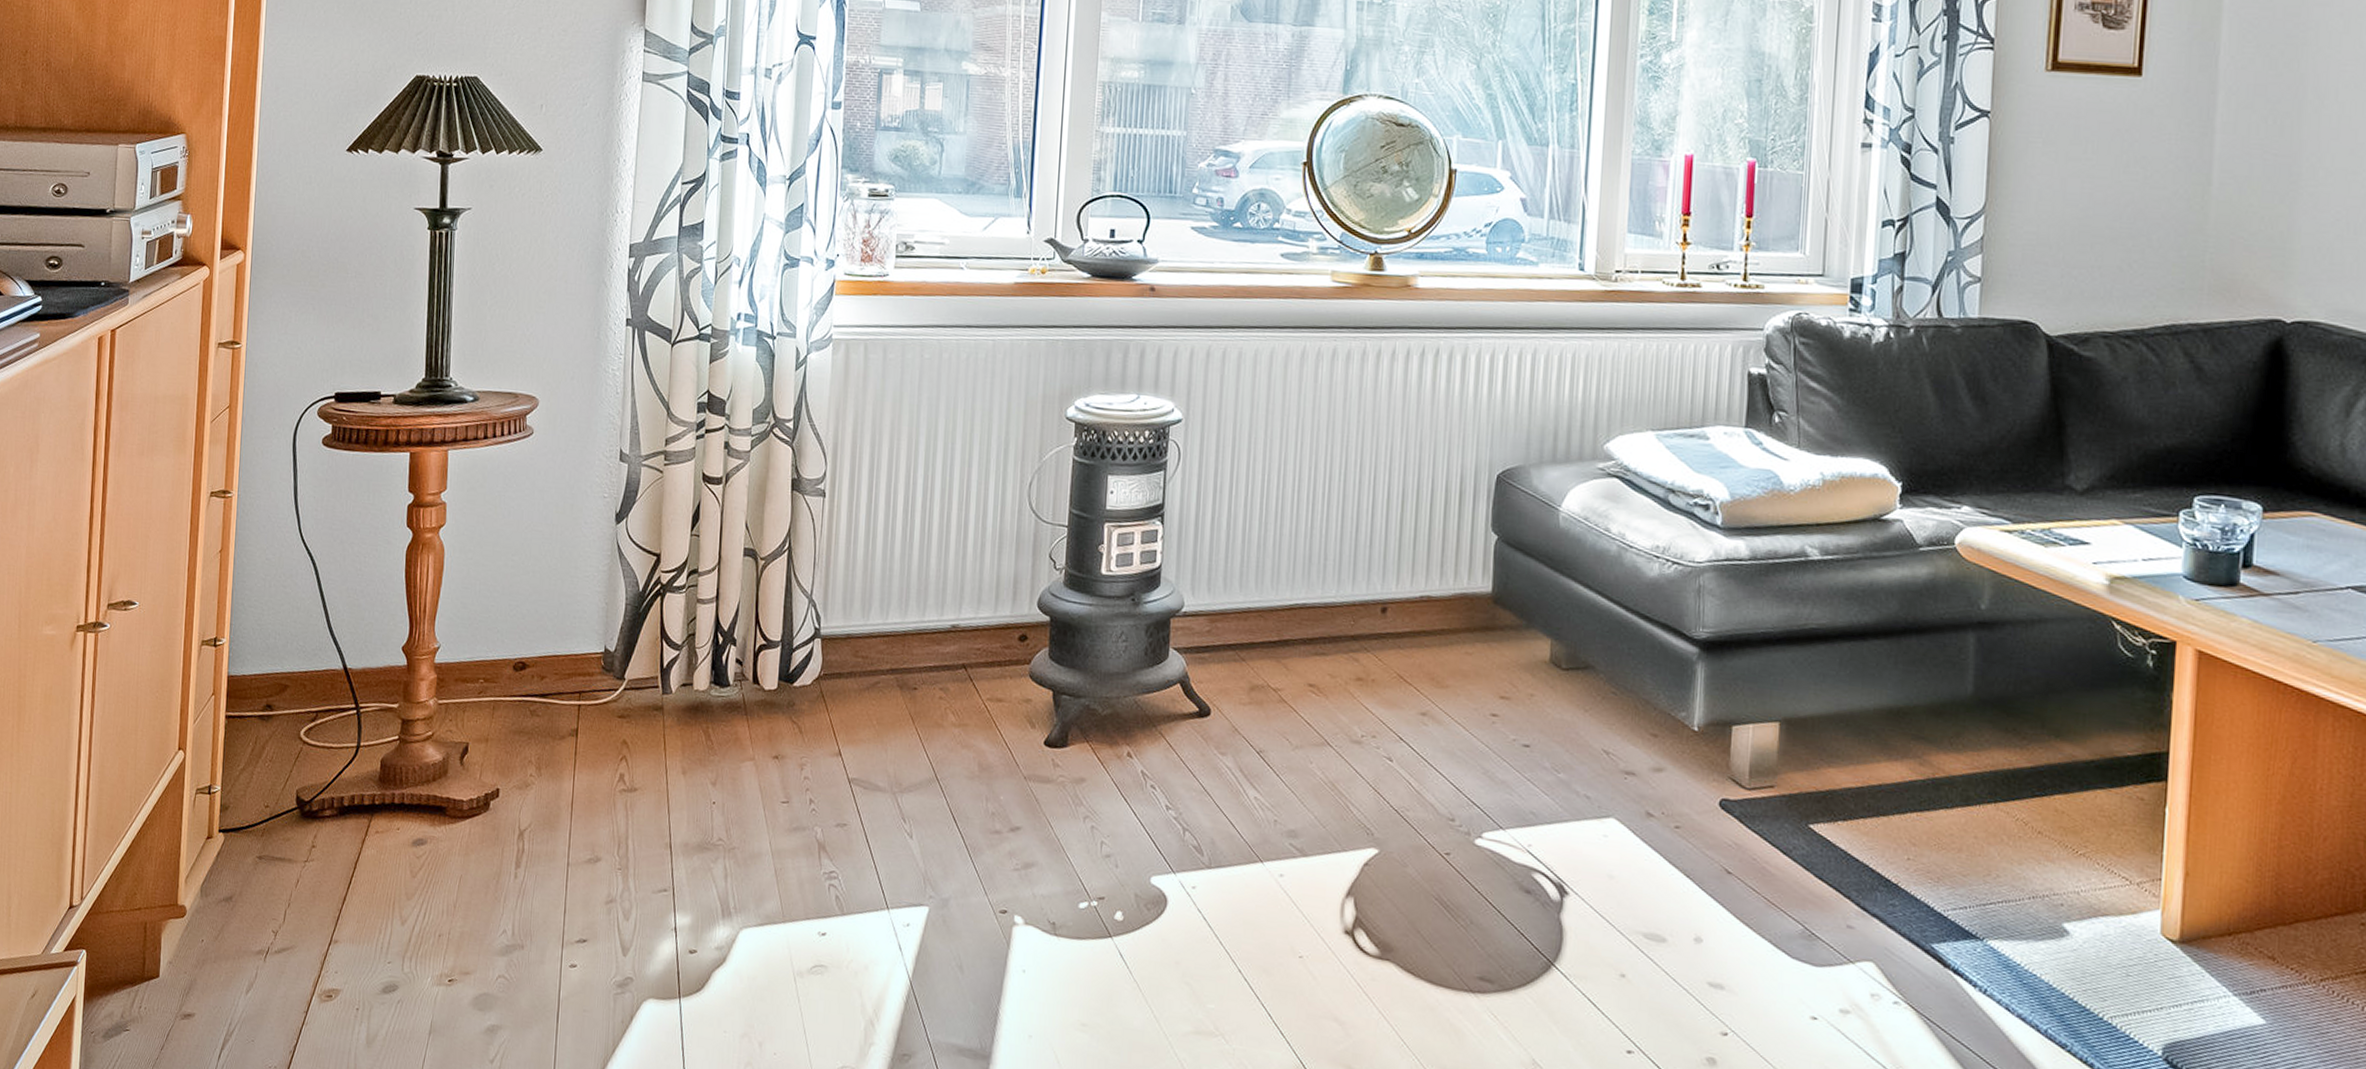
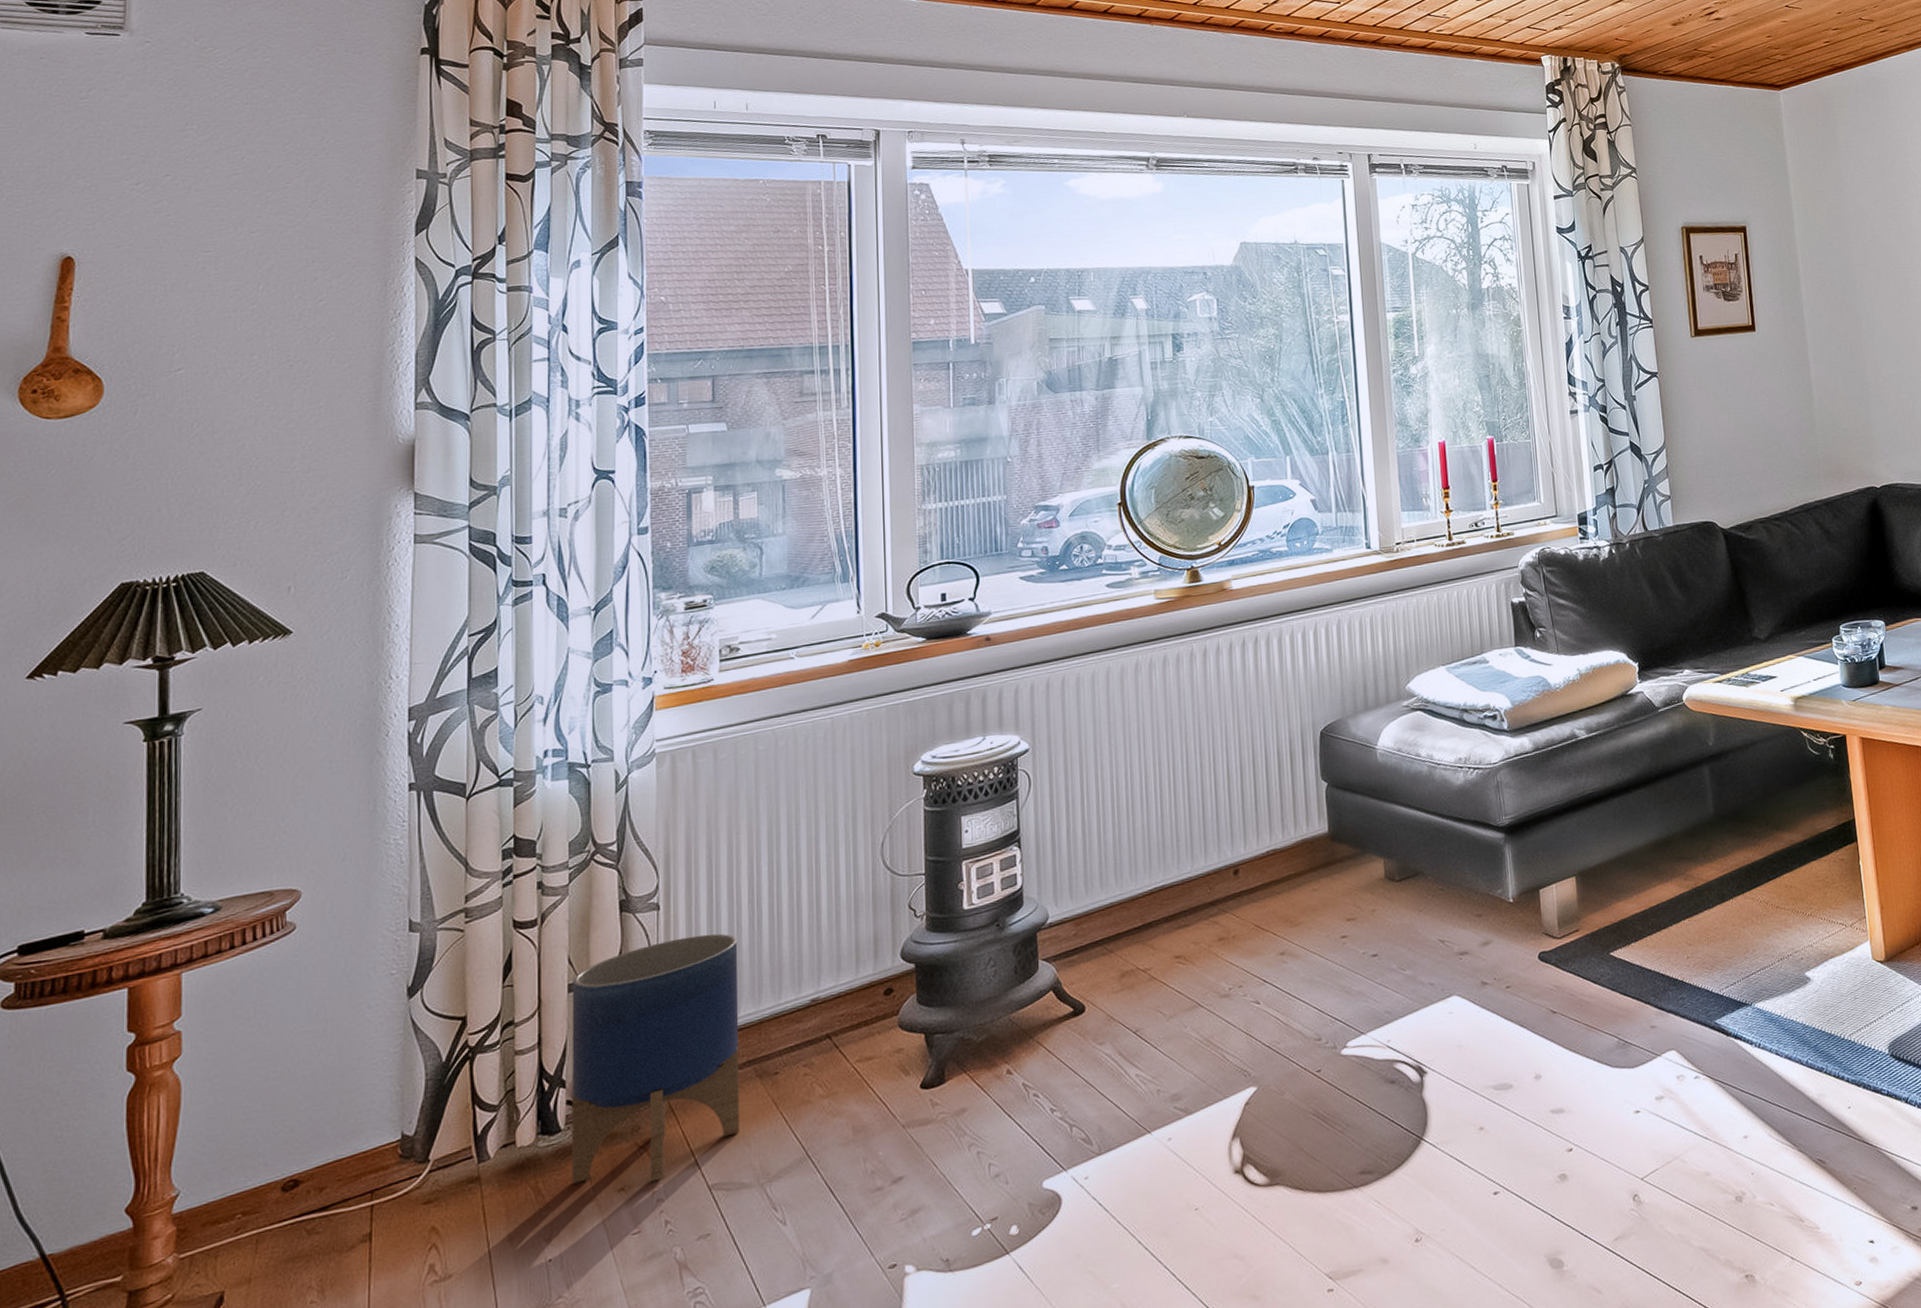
planter: none [736,529,891,759] -> present [572,933,740,1184]

